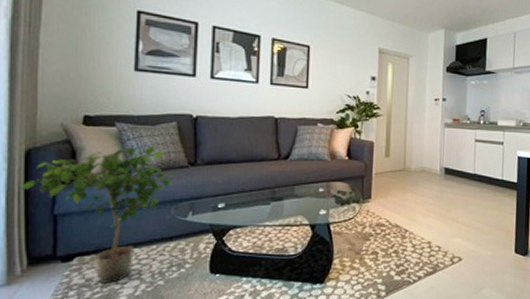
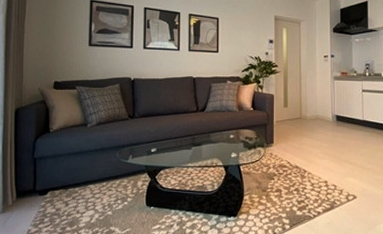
potted plant: present [19,146,178,283] -> none [11,104,121,213]

